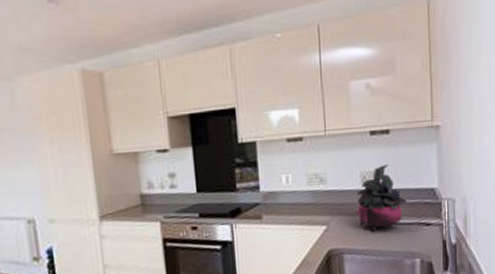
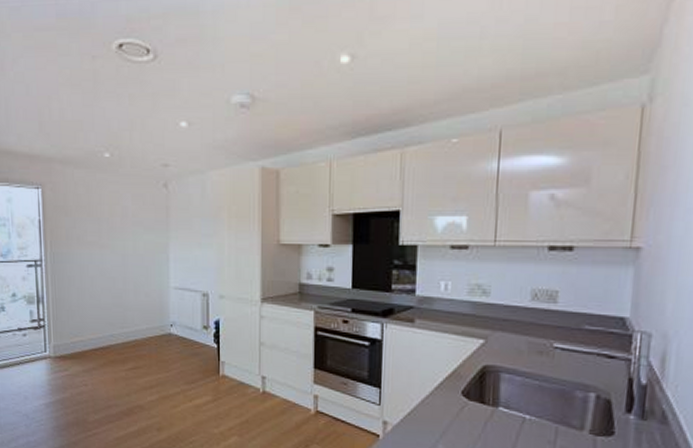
potted plant: present [356,164,406,233] -> none [520,284,586,356]

